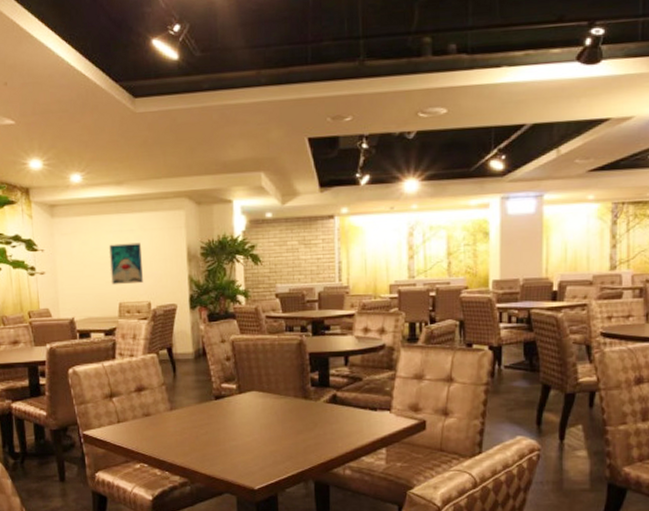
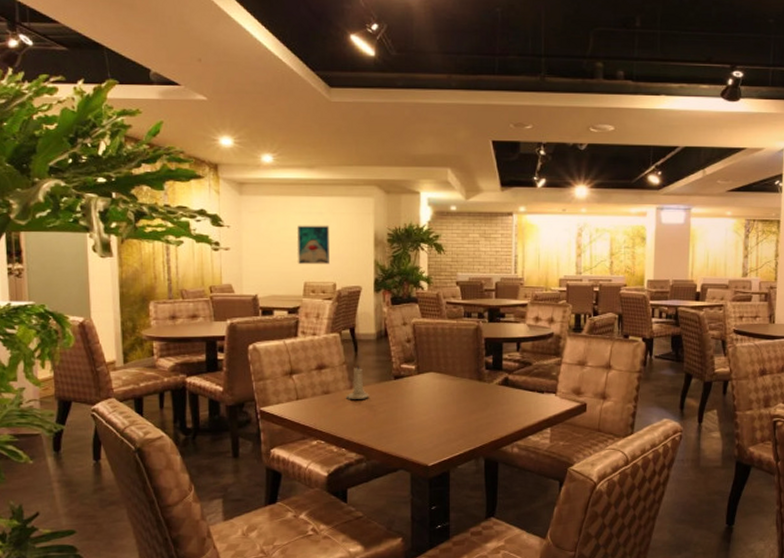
candle: none [166,382,190,421] -> present [345,362,369,399]

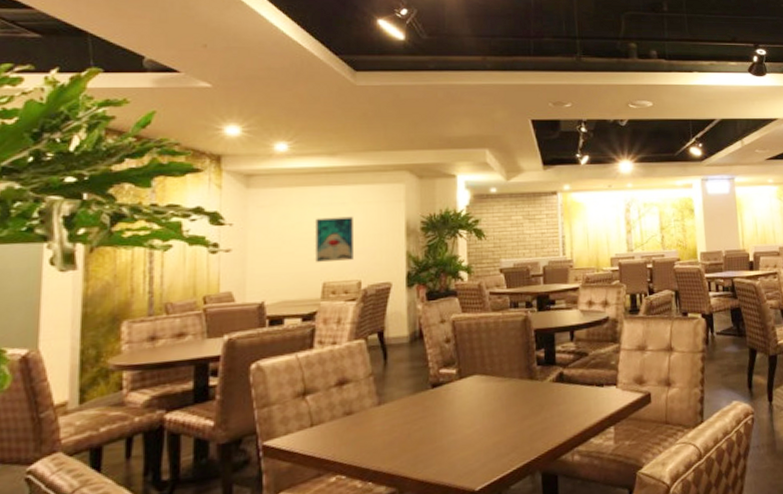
candle: present [345,362,369,399] -> none [372,371,402,419]

